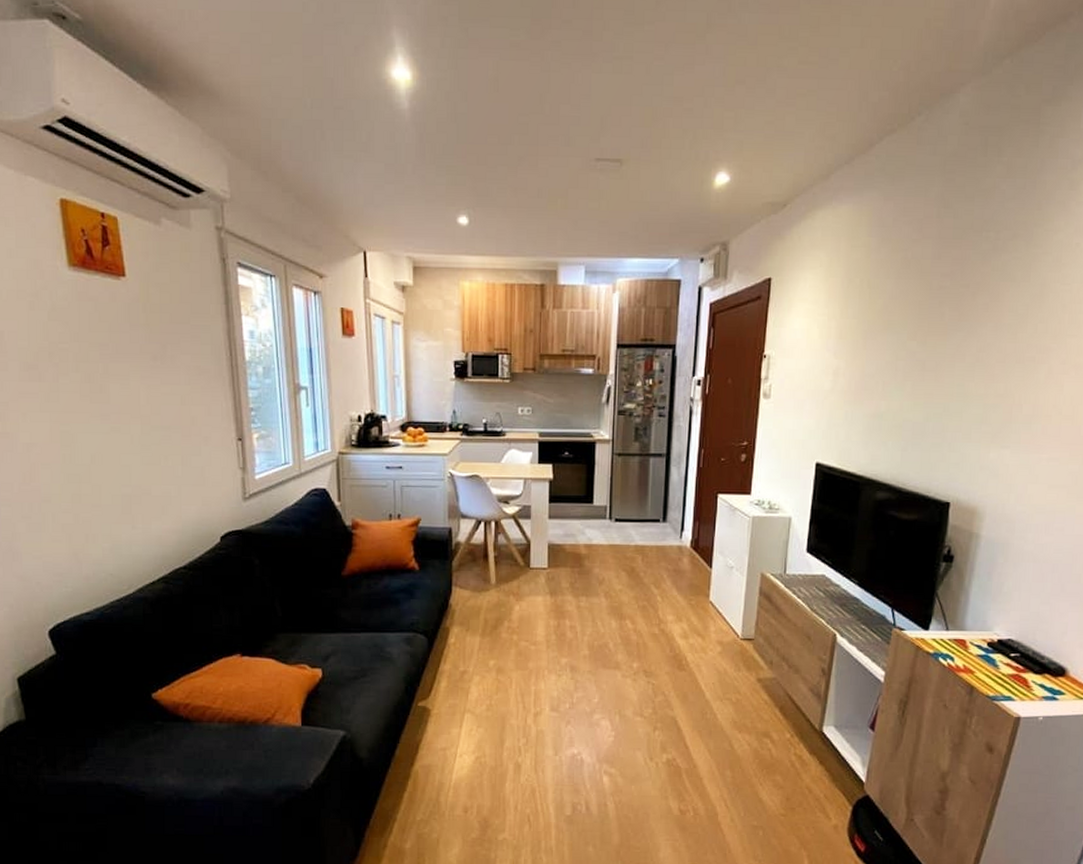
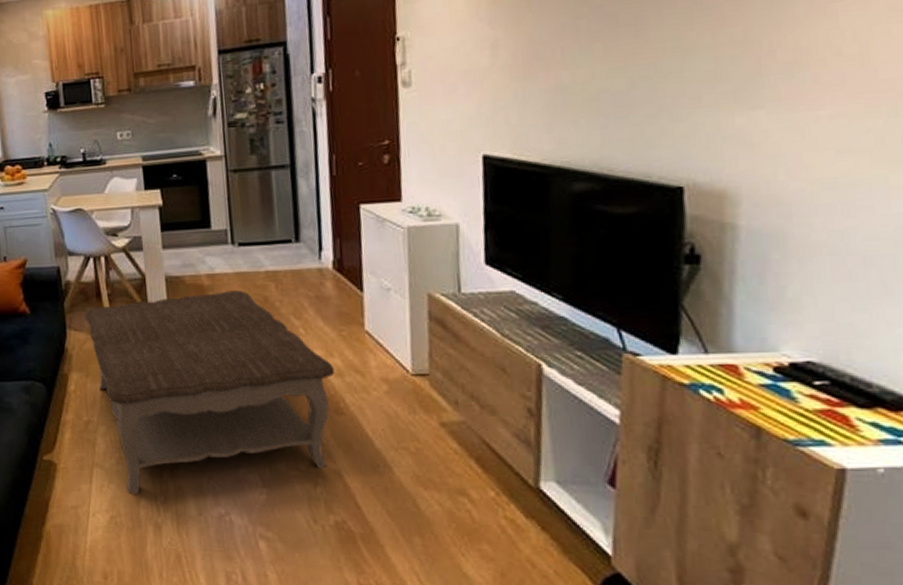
coffee table: none [470,560,682,738] -> present [84,290,335,496]

